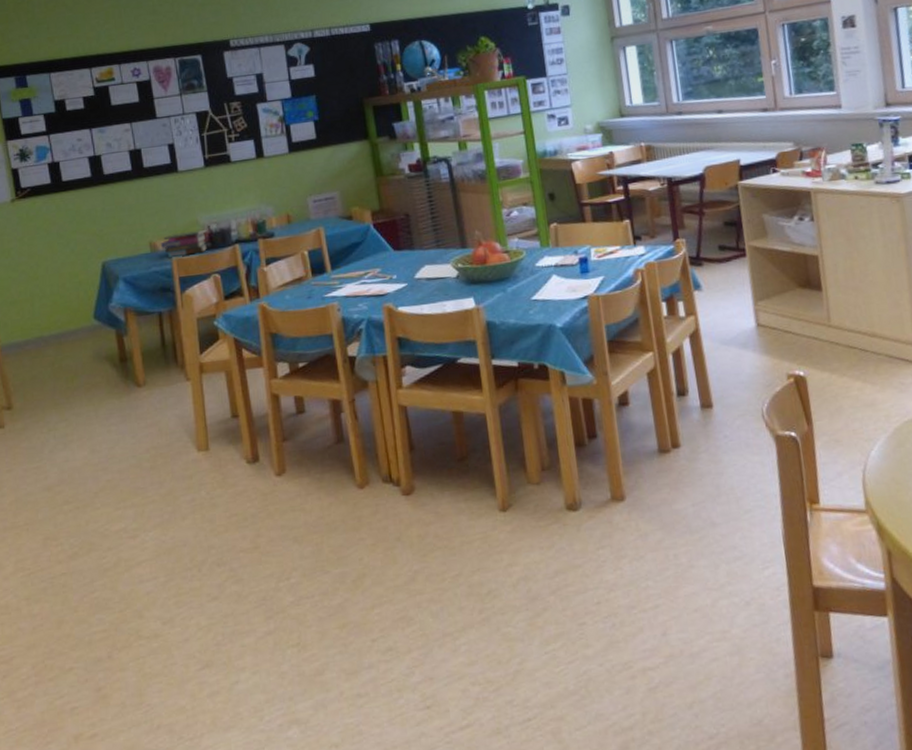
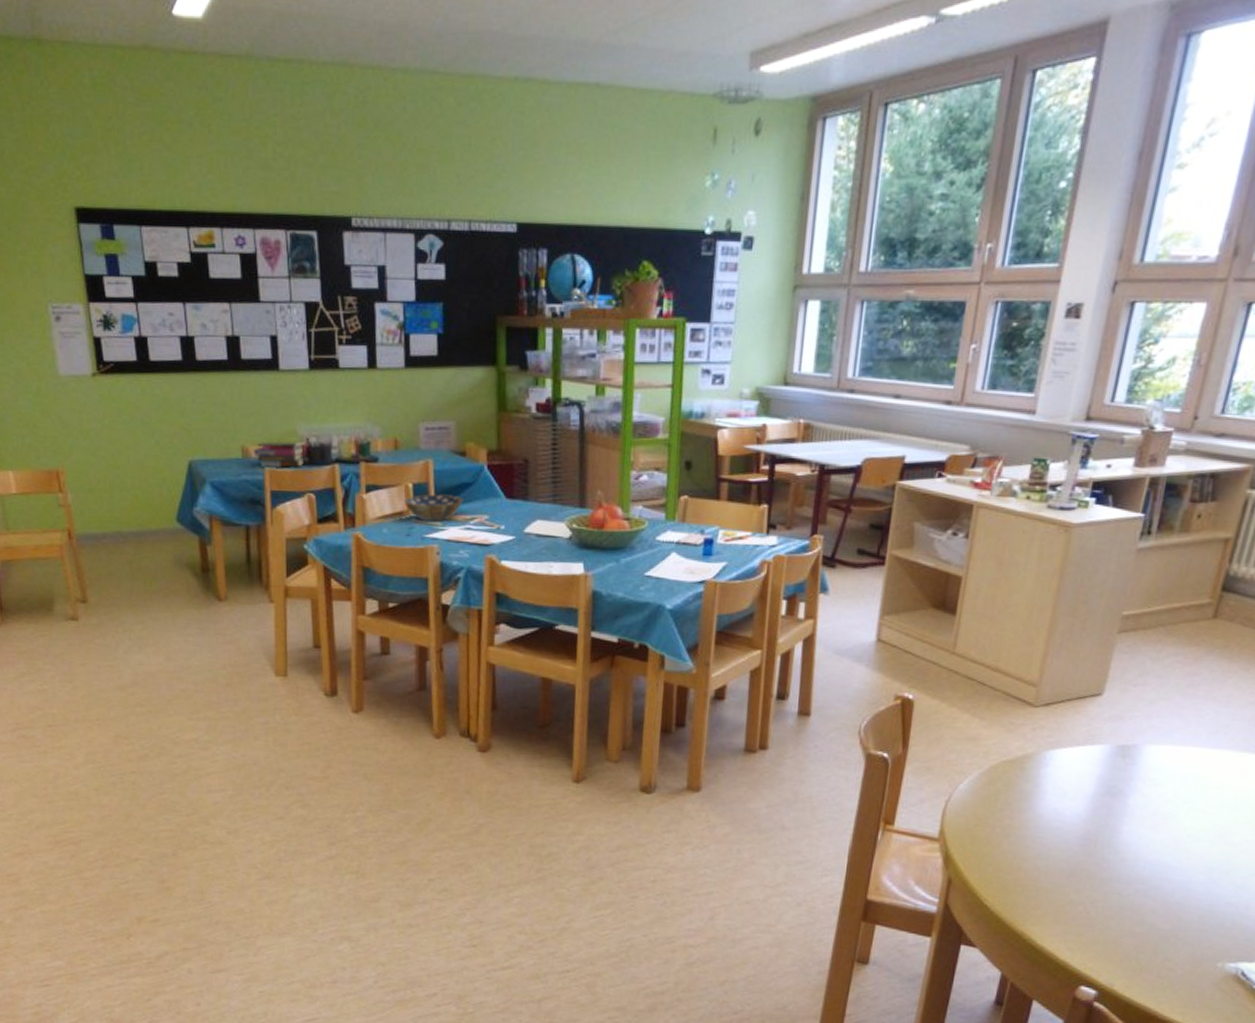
bowl: none [302,255,356,283] -> present [404,494,463,522]

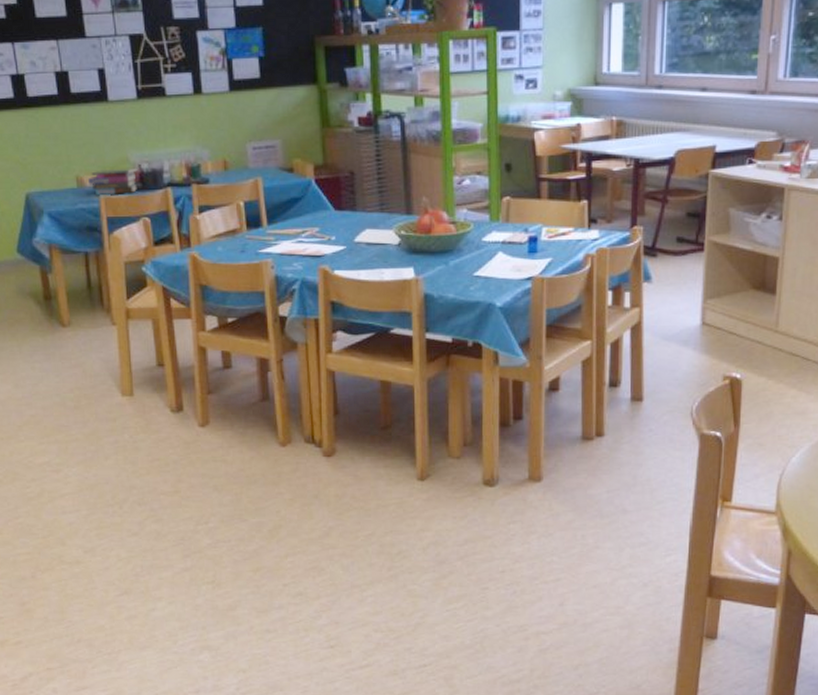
bowl: present [404,494,463,522] -> none [237,210,294,238]

